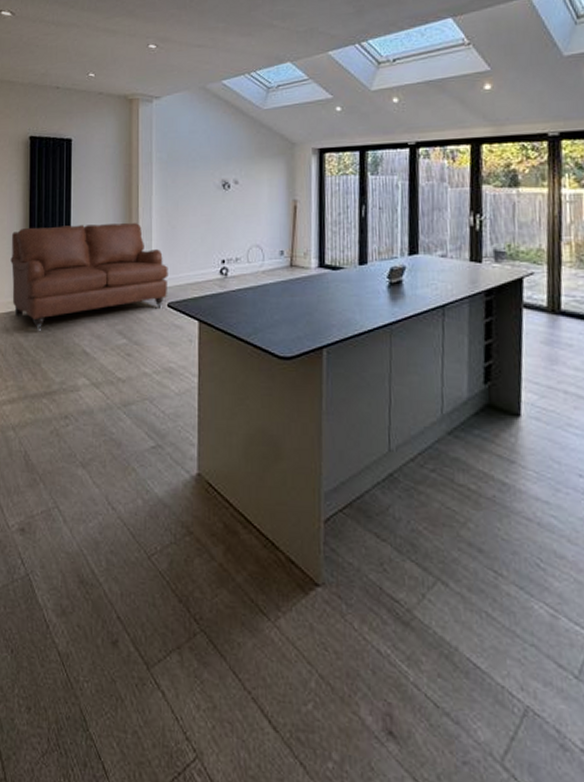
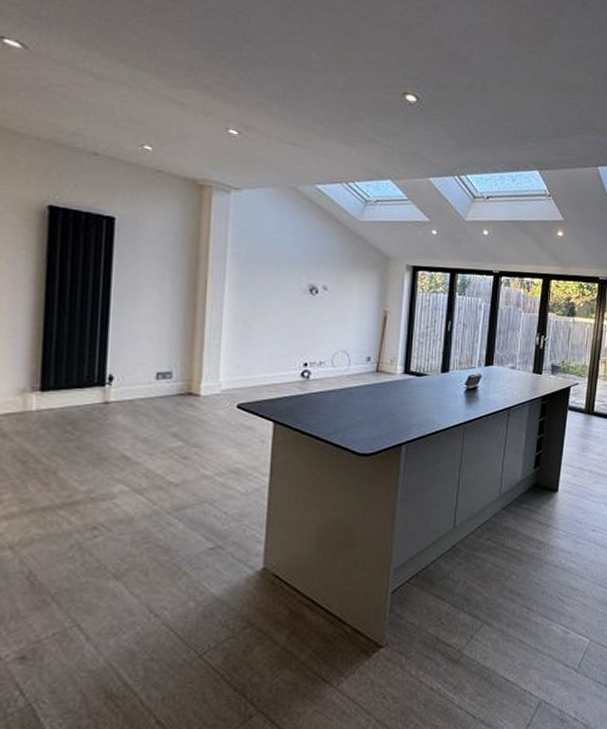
sofa: present [10,223,168,332] -> none [11,314,240,436]

